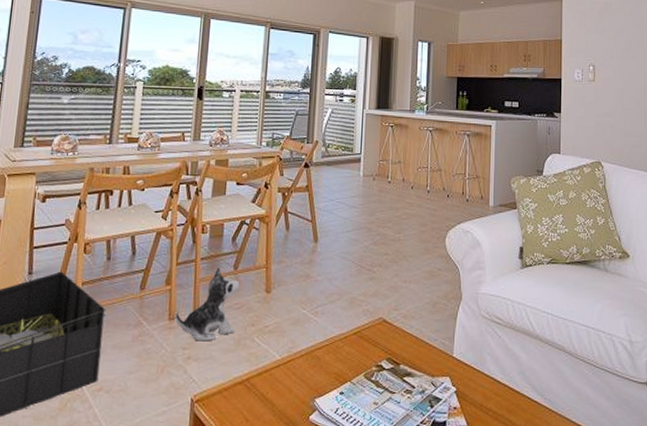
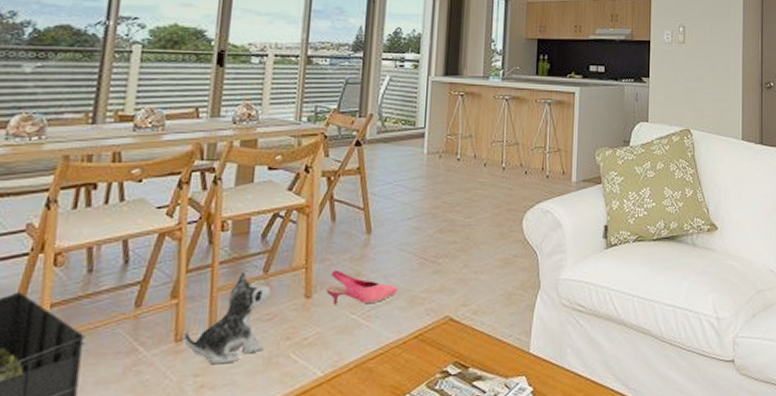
shoe: none [282,271,341,302] -> present [325,269,399,305]

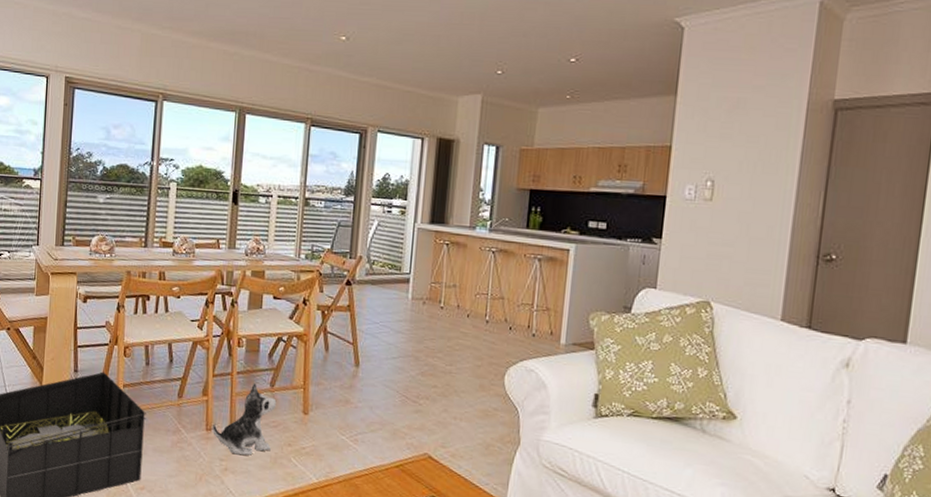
shoe: present [325,269,399,305] -> none [320,394,383,430]

